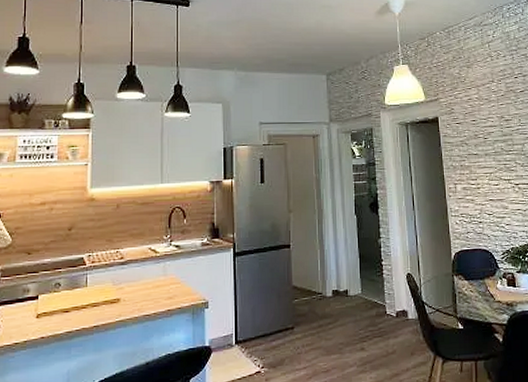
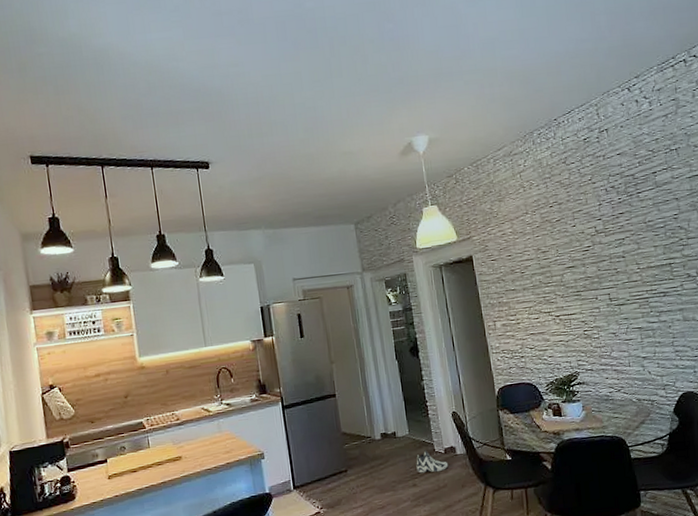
sneaker: none [366,312,399,337] -> present [416,450,449,473]

